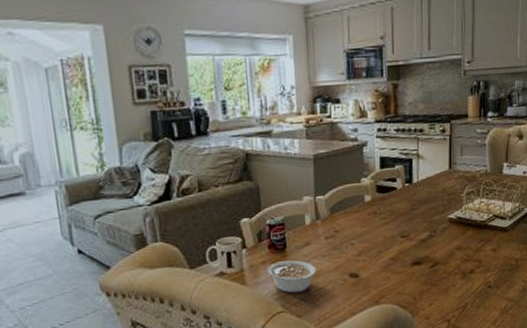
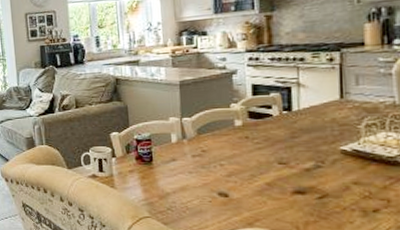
legume: present [267,260,317,293] -> none [134,172,184,202]

